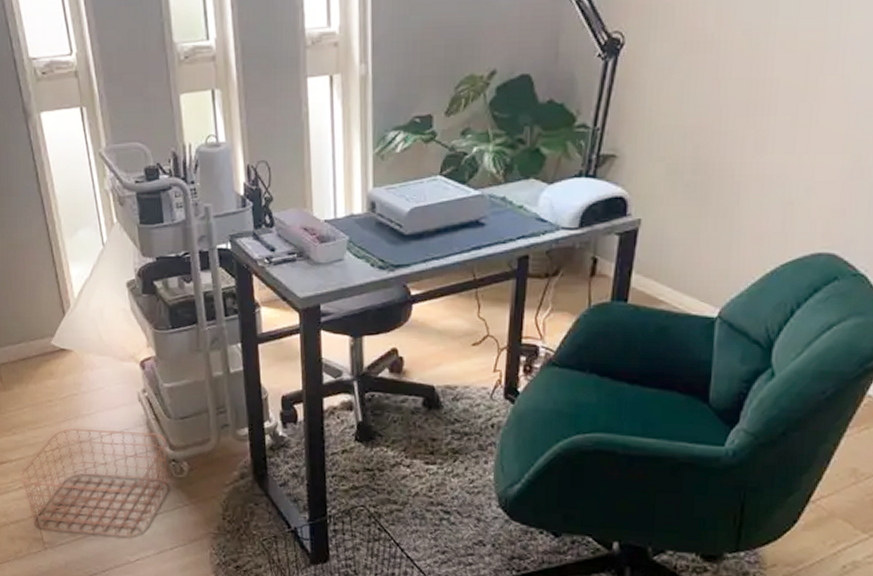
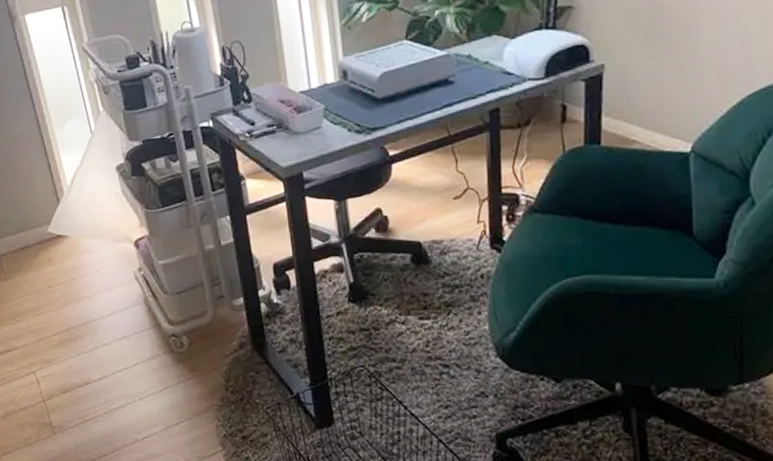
basket: present [19,427,170,538] -> none [25,309,172,416]

